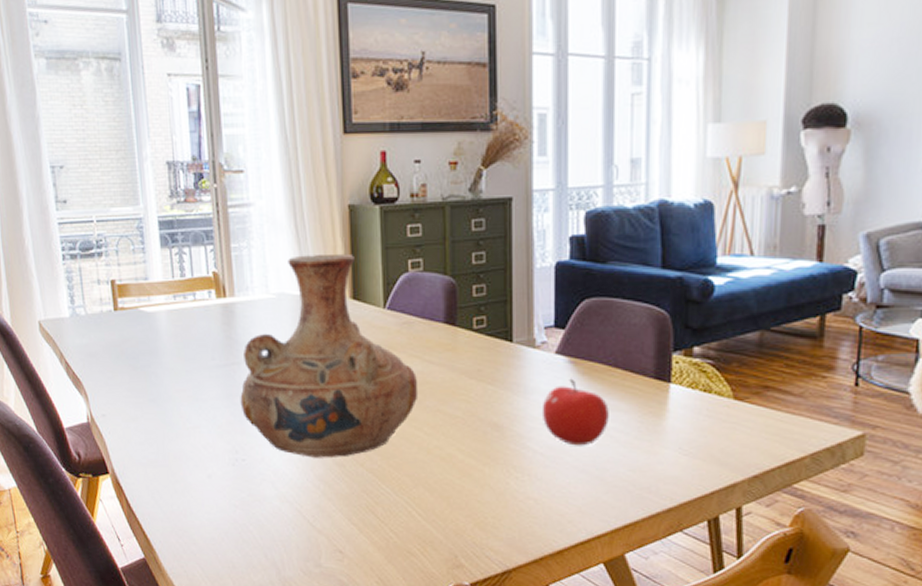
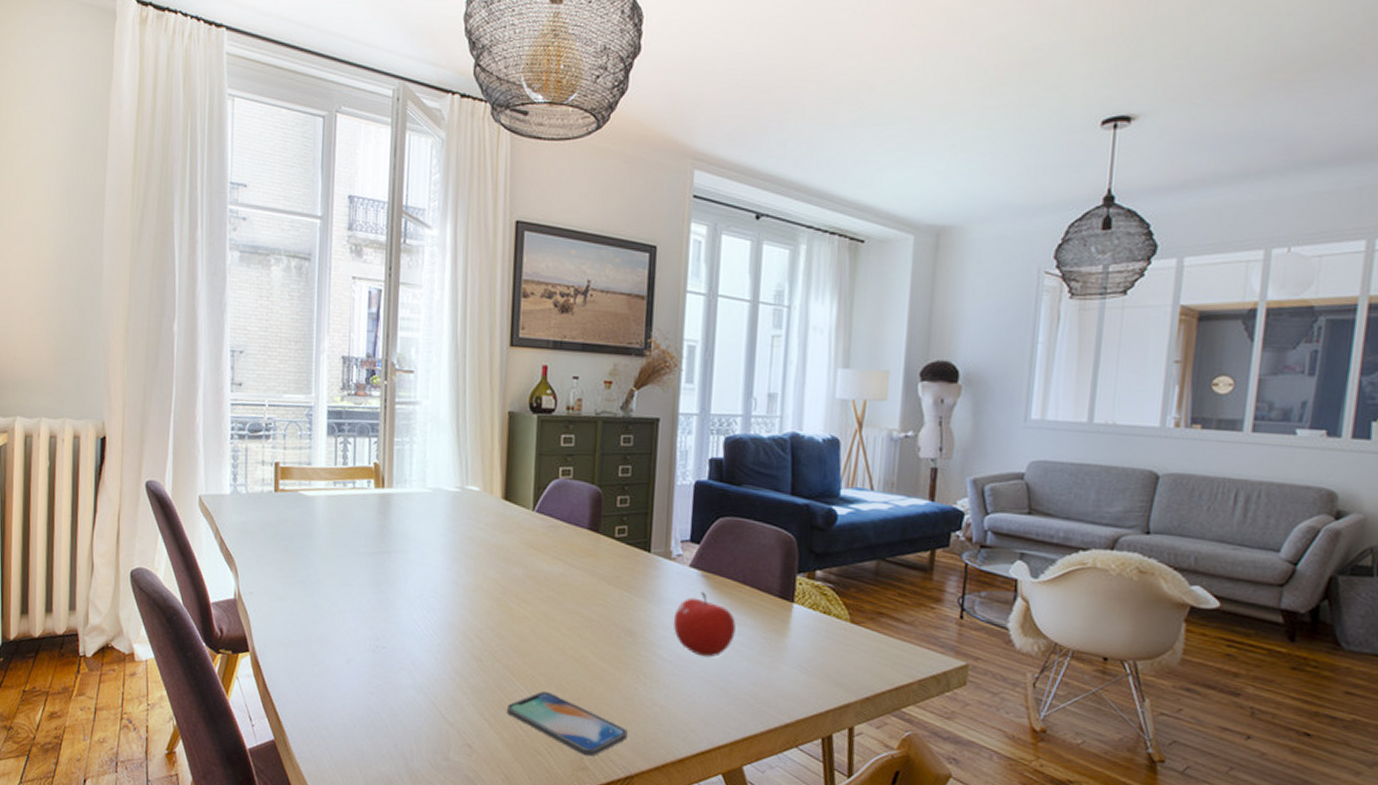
vase: present [240,253,419,458] -> none [387,454,559,652]
smartphone: none [374,493,502,554] -> present [506,691,628,757]

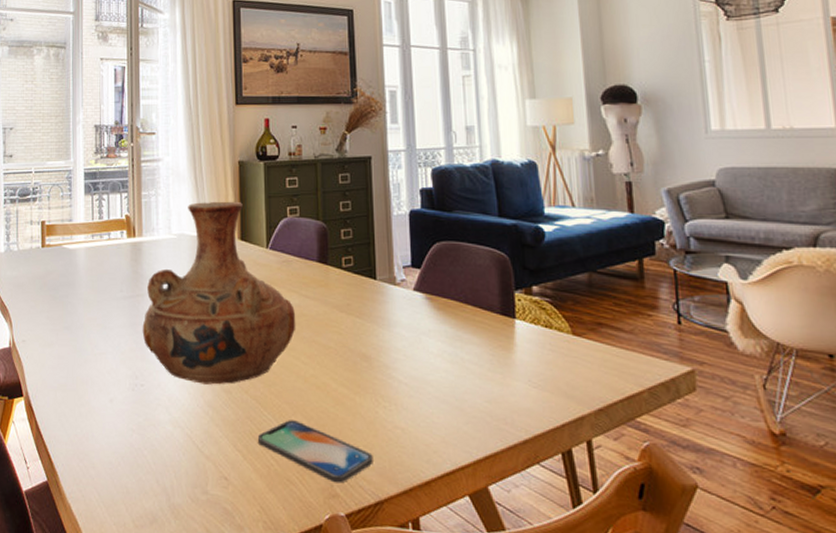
vase: none [387,454,559,652] -> present [142,201,296,385]
fruit: present [673,591,736,658] -> none [404,313,464,377]

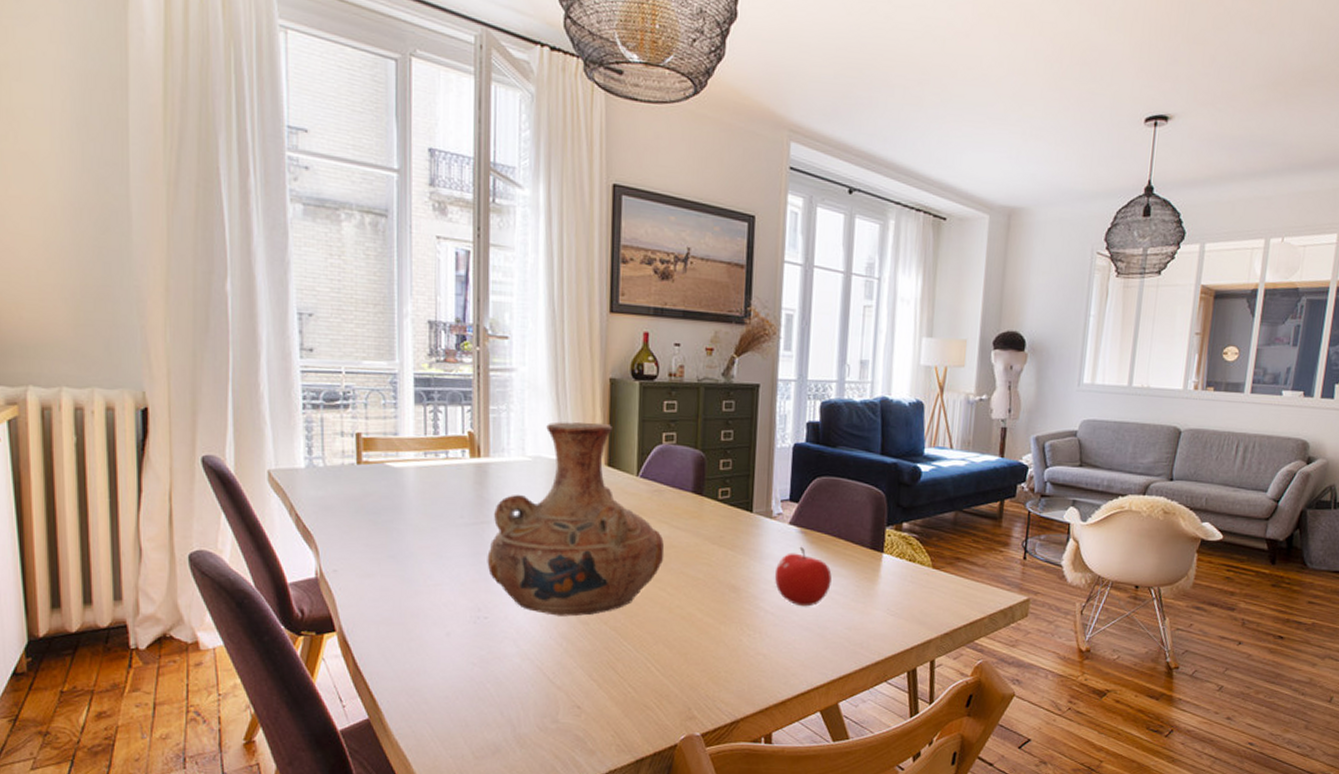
smartphone: present [257,420,373,483] -> none [615,649,733,706]
fruit: none [404,313,464,377] -> present [774,546,832,607]

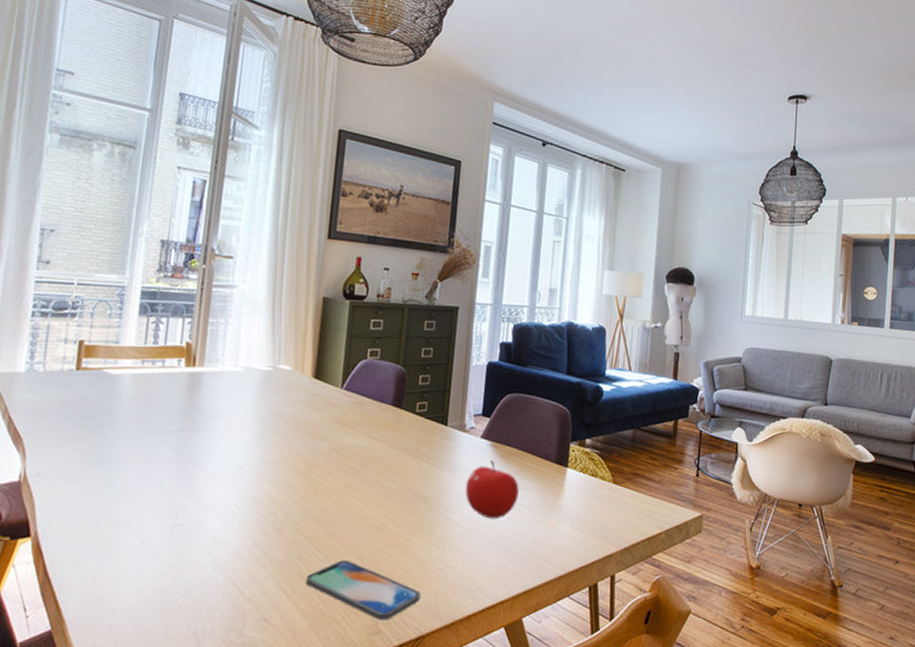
vase: present [487,421,665,617] -> none [190,335,362,525]
smartphone: none [615,649,733,706] -> present [305,560,421,621]

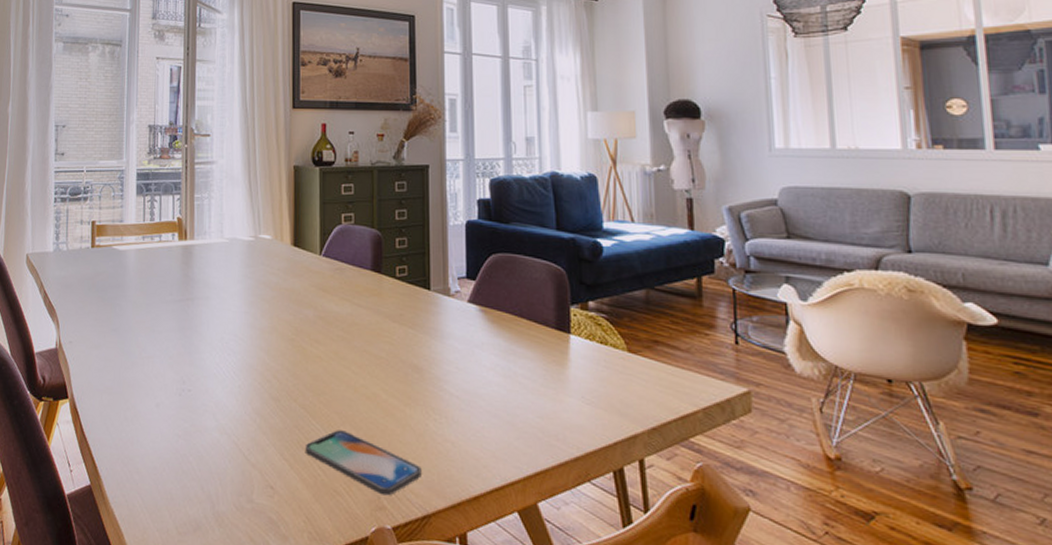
fruit: present [465,459,519,520] -> none [457,325,517,391]

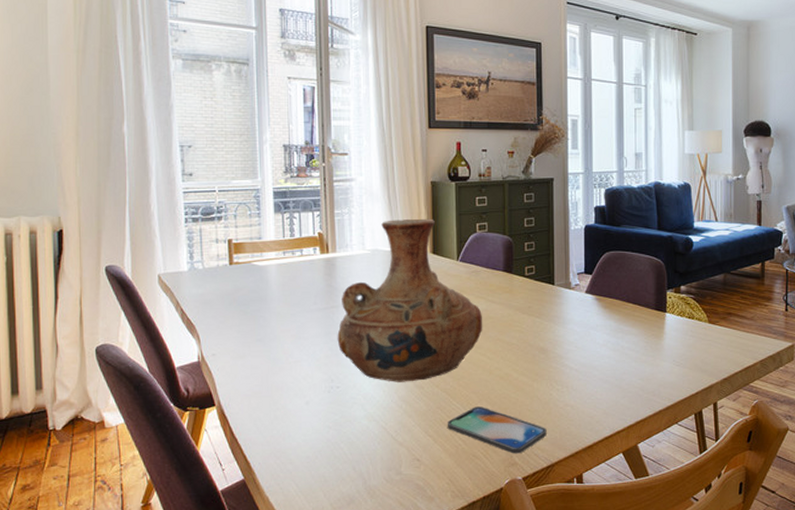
vase: none [191,206,348,393] -> present [337,218,483,382]

